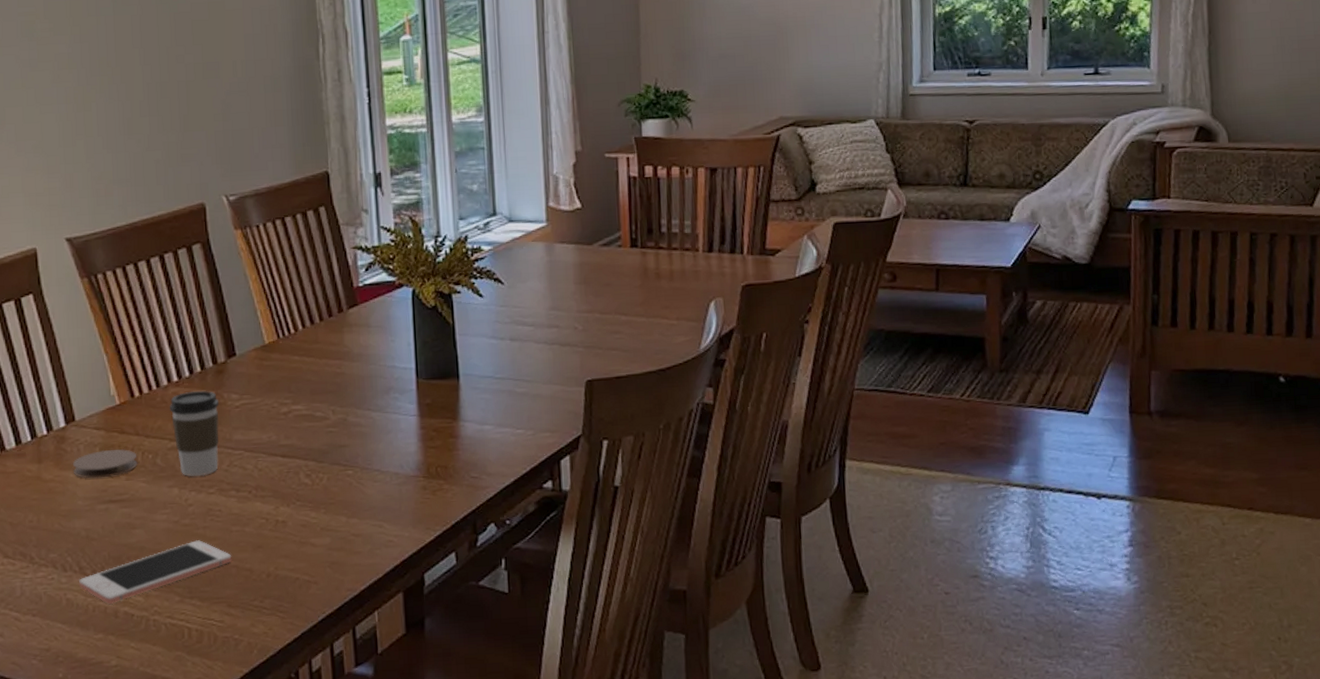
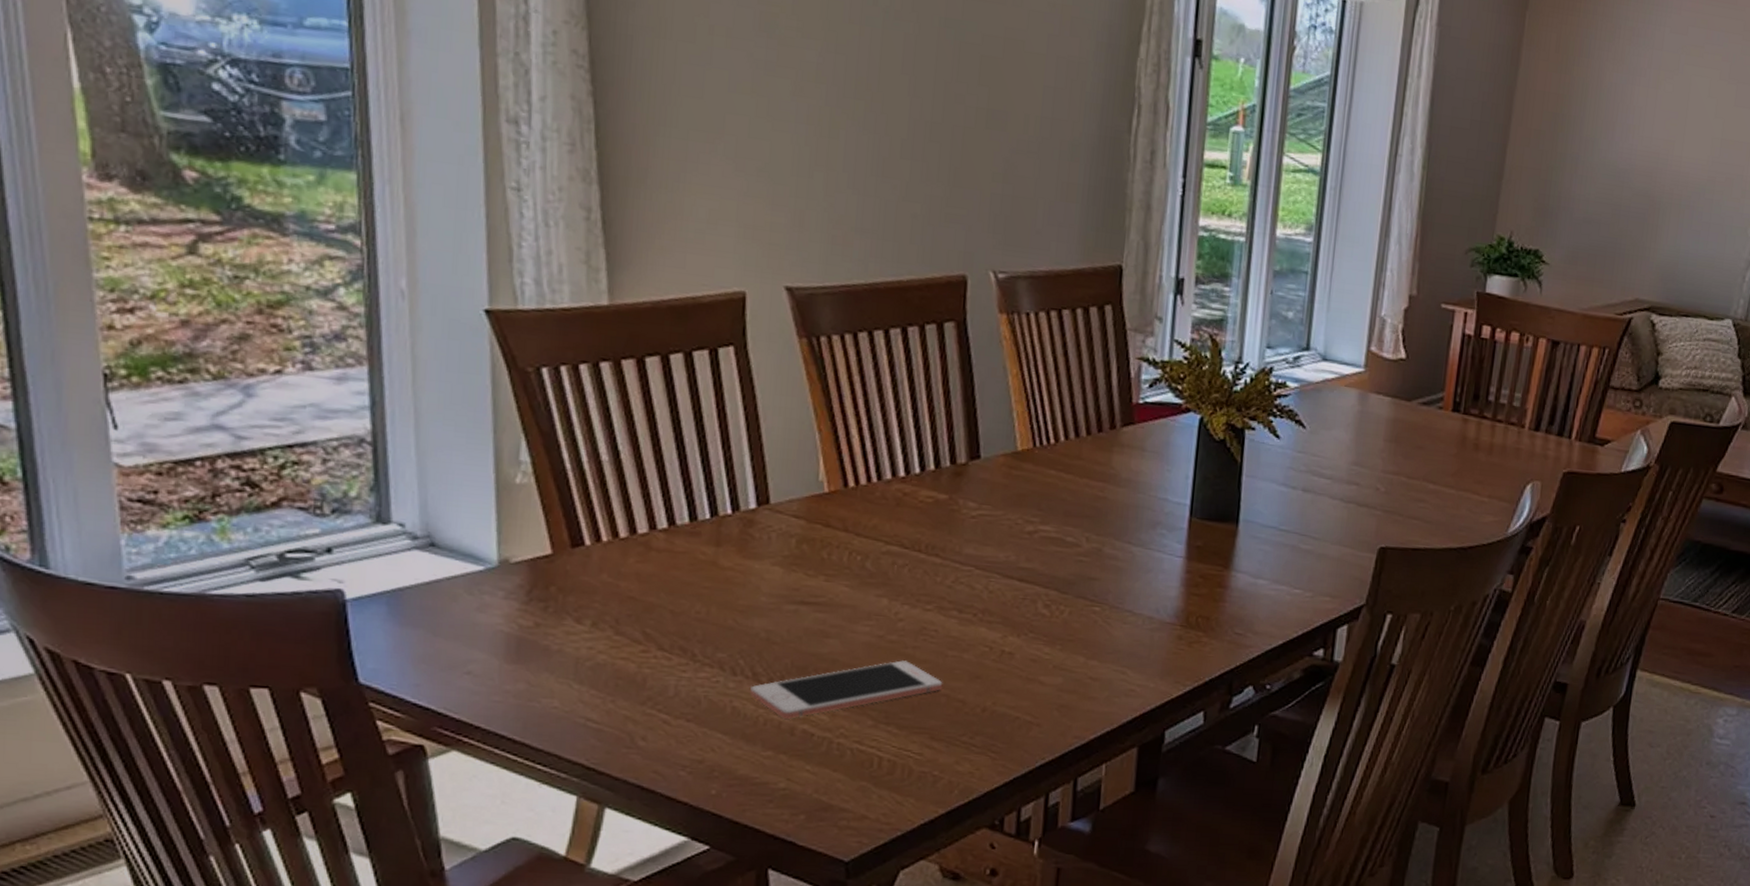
coaster: present [72,449,138,479] -> none [759,542,843,575]
coffee cup: present [170,390,219,476] -> none [890,490,952,590]

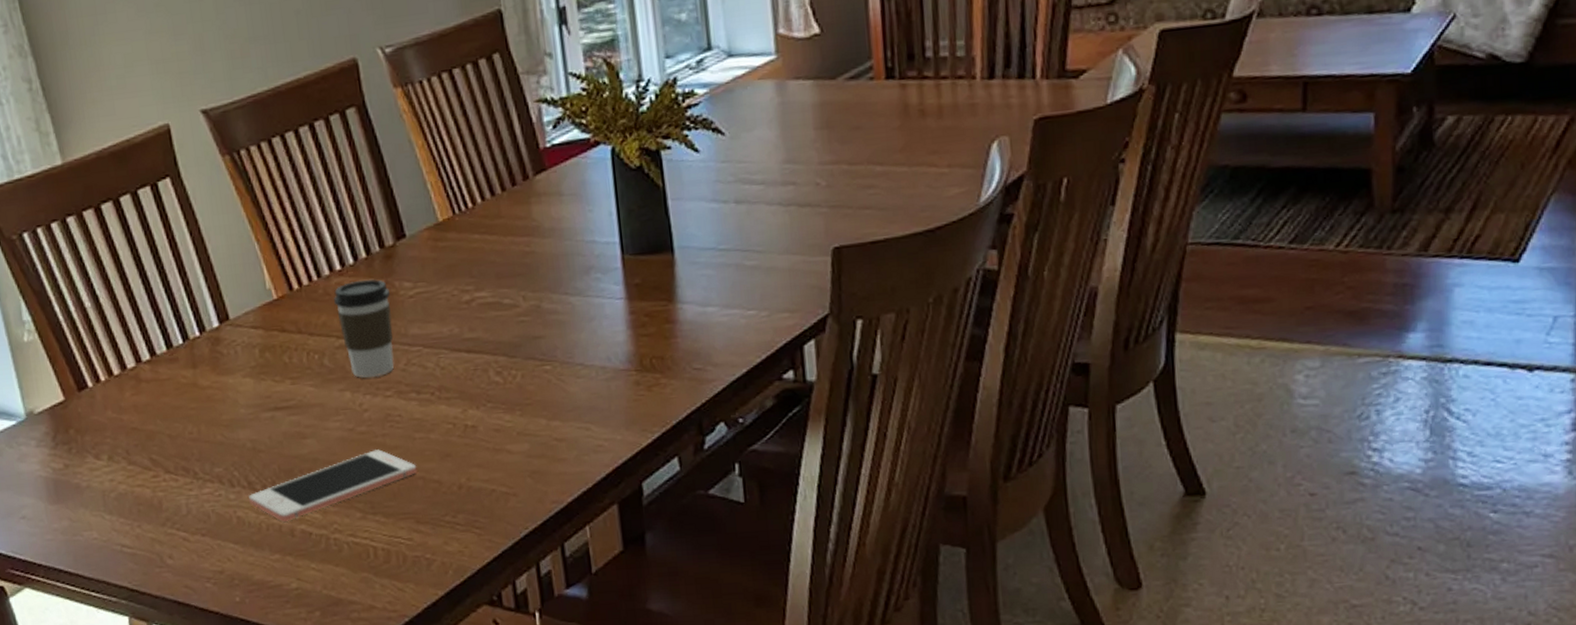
coffee cup: none [890,490,952,590] -> present [334,279,394,378]

